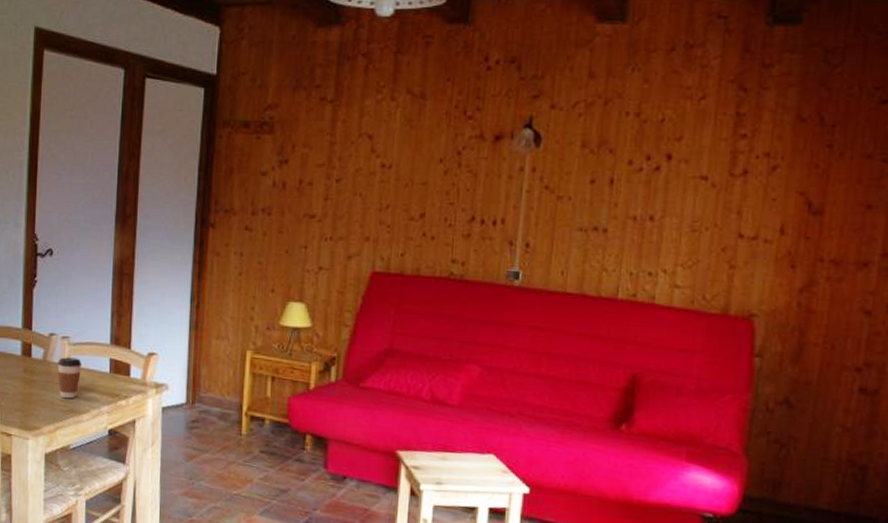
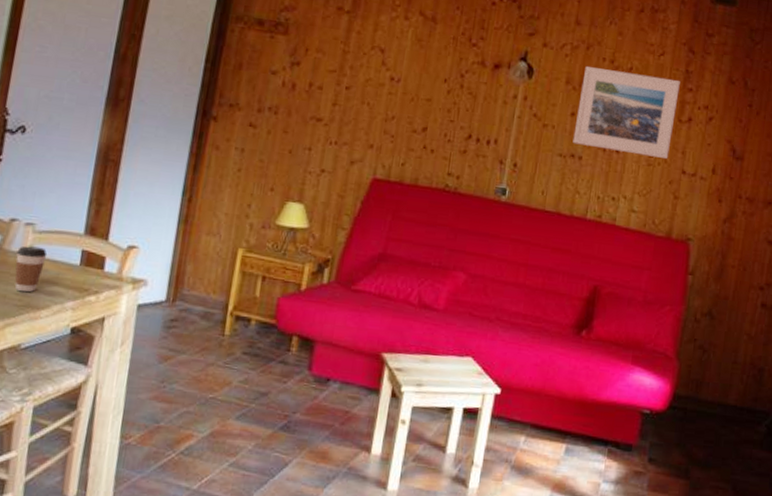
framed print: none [594,125,729,222] -> present [573,66,680,159]

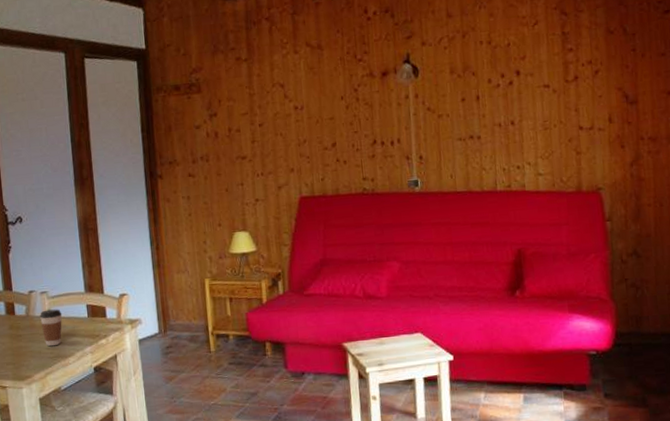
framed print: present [573,66,680,159] -> none [465,44,563,126]

